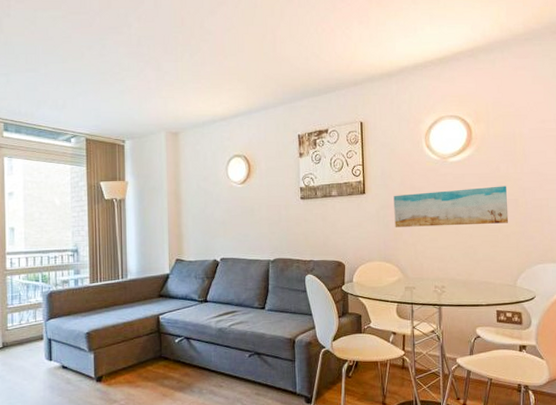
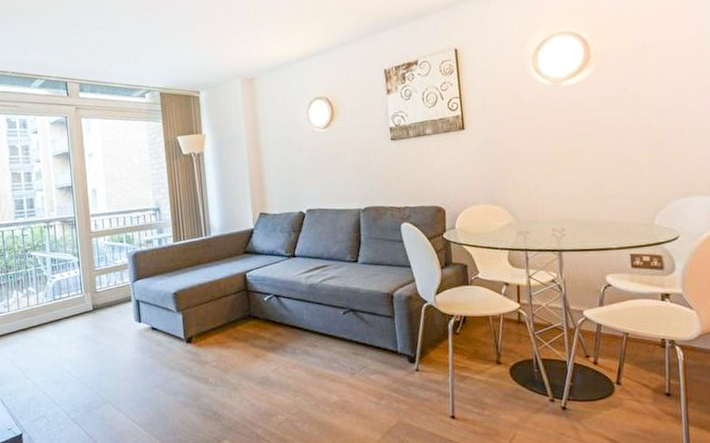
wall art: present [394,186,509,227] -> none [498,108,641,165]

